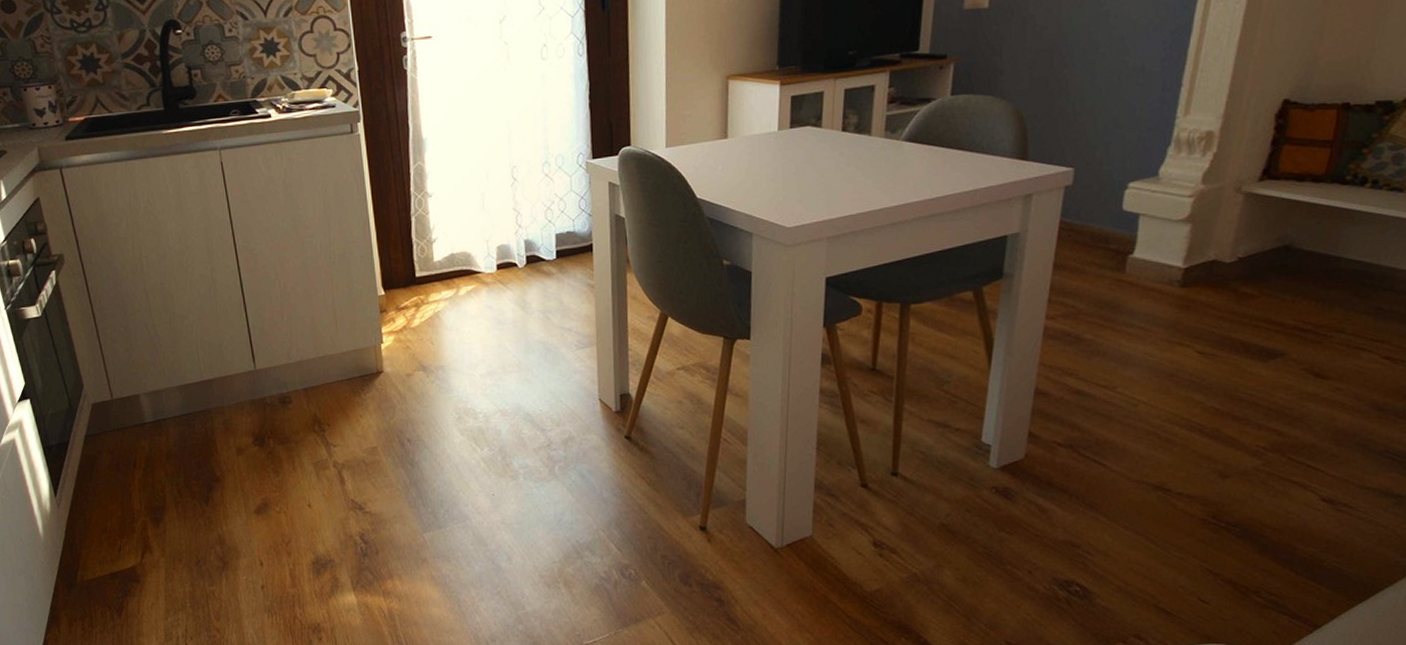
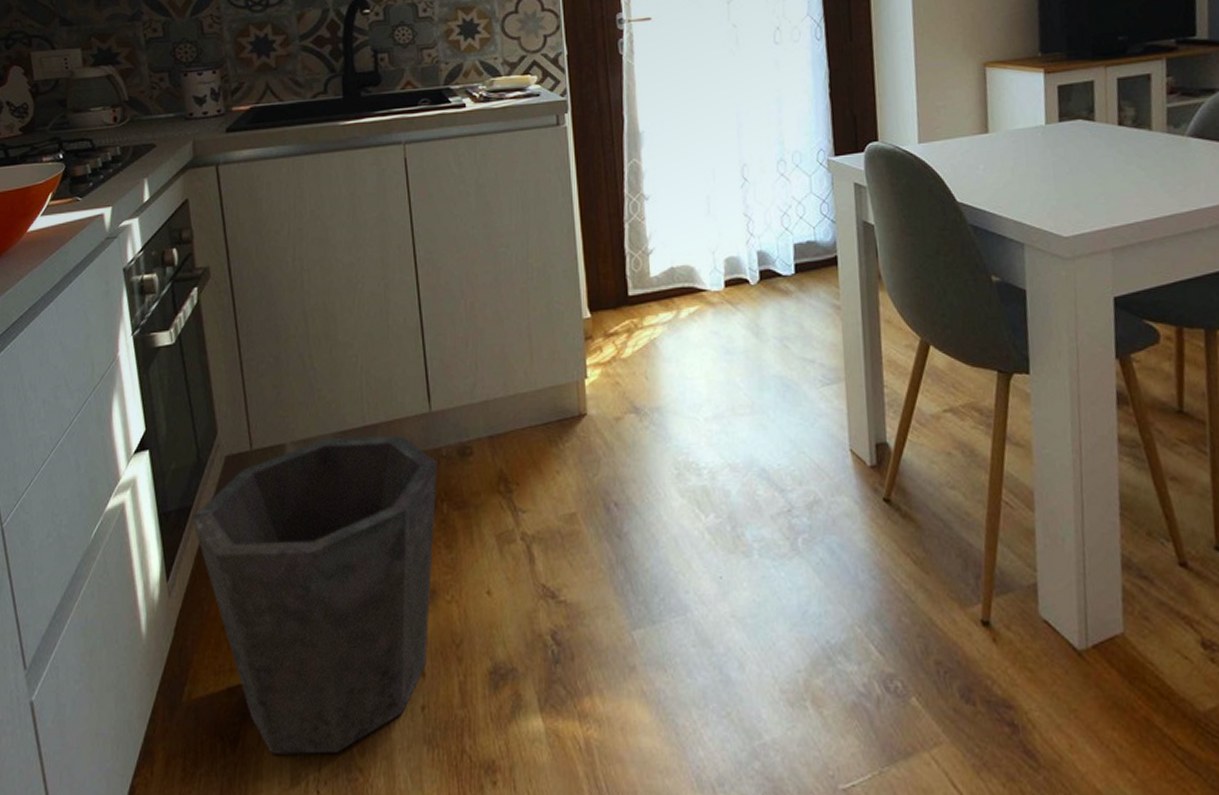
waste bin: none [69,387,264,619] -> present [191,435,438,755]

